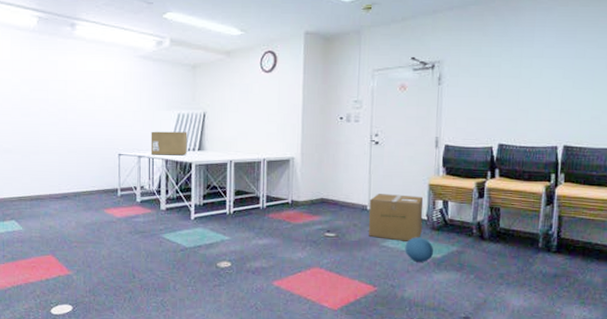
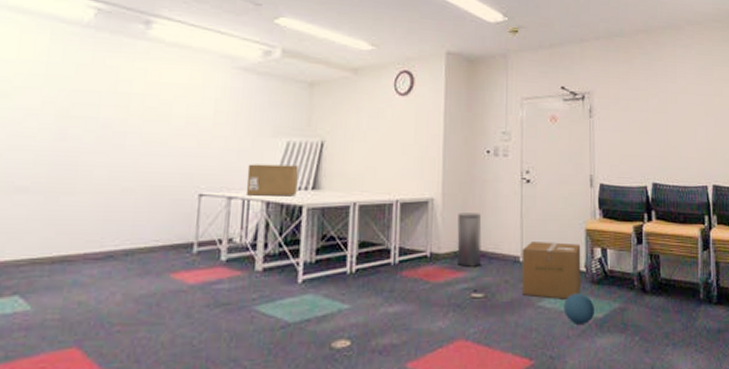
pedal bin: none [313,169,335,213] -> present [457,213,482,267]

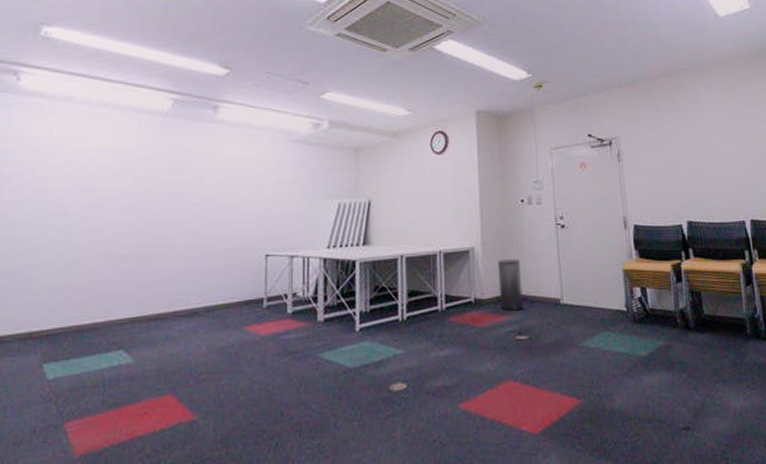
box: present [246,164,299,197] -> none [305,224,350,254]
box: present [521,242,581,299] -> none [562,283,623,339]
ball: present [563,293,595,324] -> none [607,332,640,363]

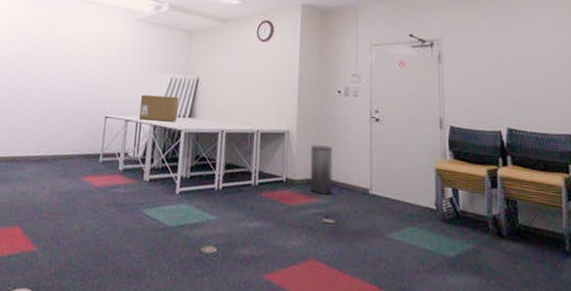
box: none [305,224,350,254] -> present [139,94,179,122]

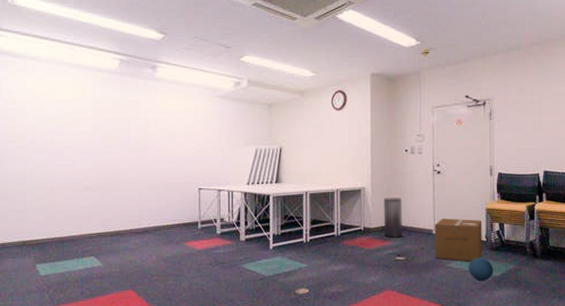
box: present [139,94,179,122] -> none [230,166,265,188]
box: none [371,176,431,235] -> present [434,219,482,262]
ball: none [413,229,447,261] -> present [468,257,494,281]

